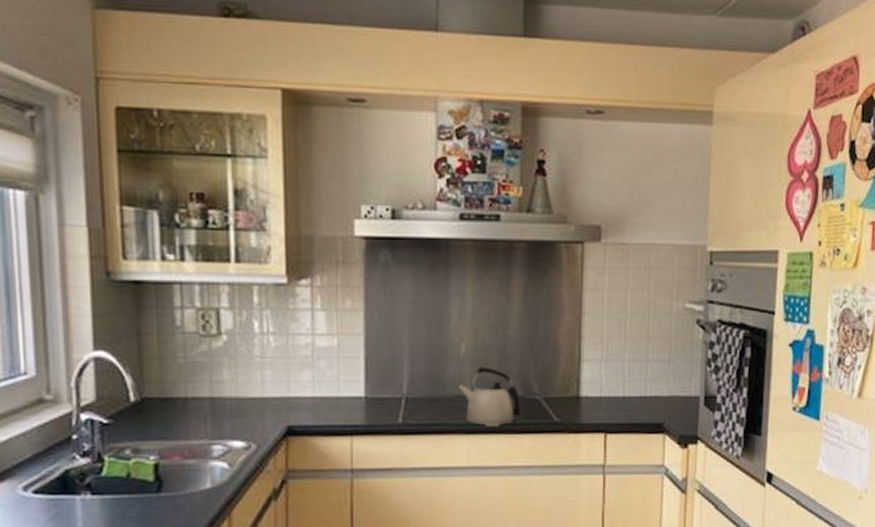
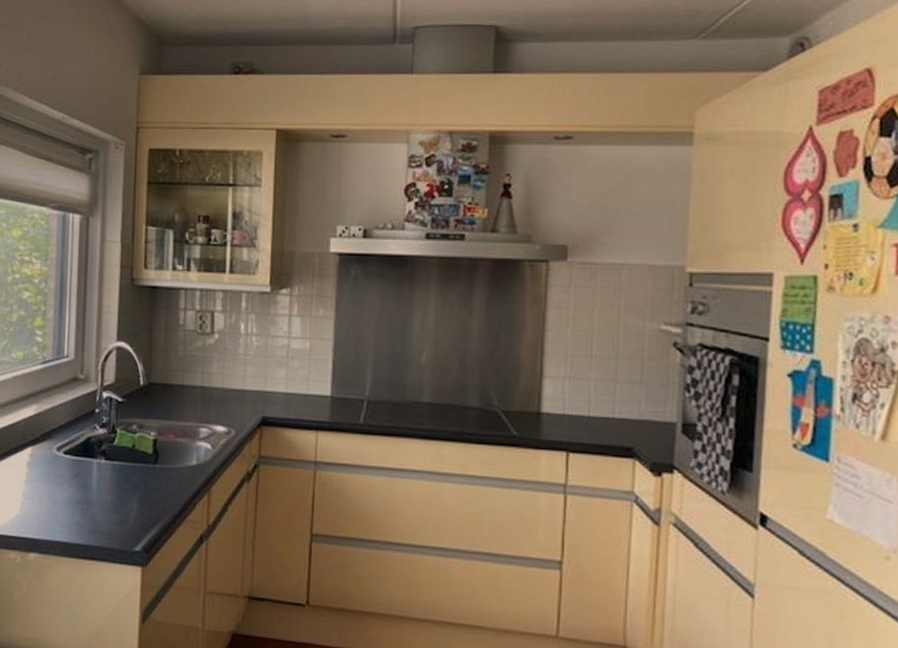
kettle: present [457,367,520,427] -> none [416,376,478,435]

